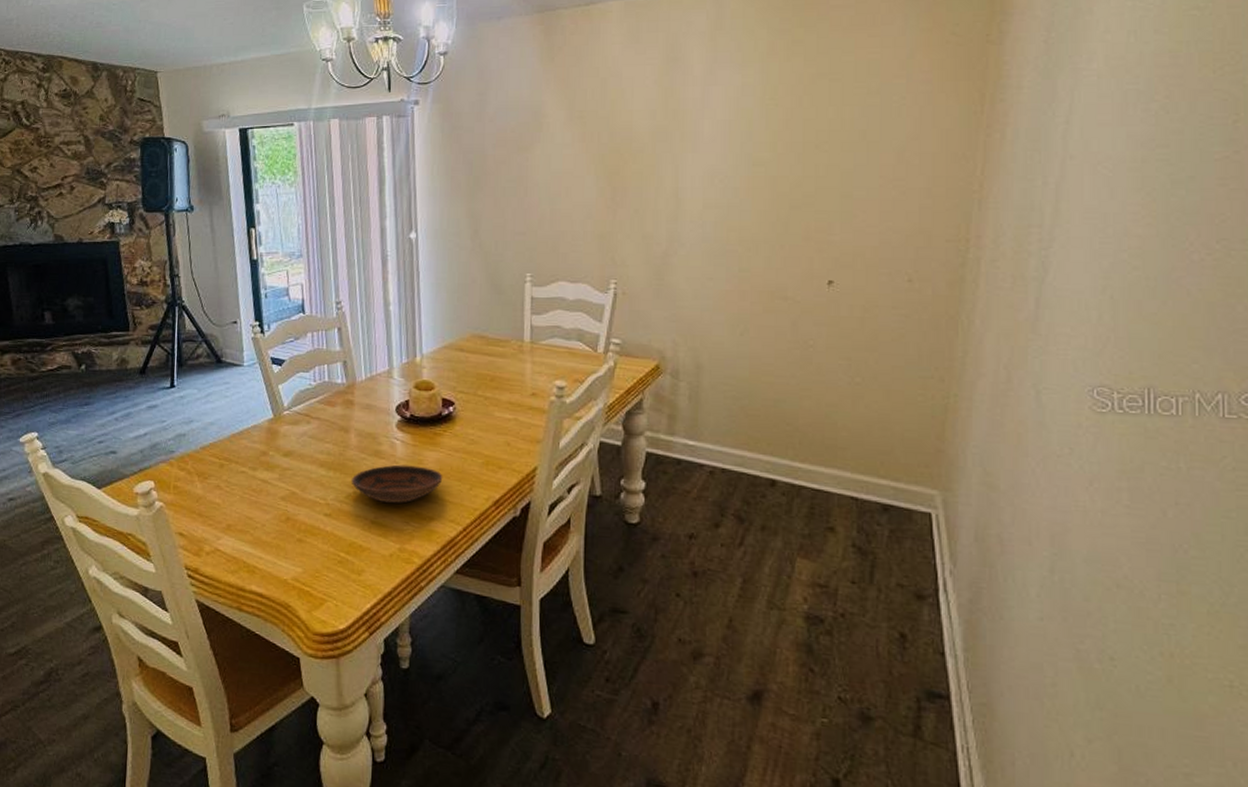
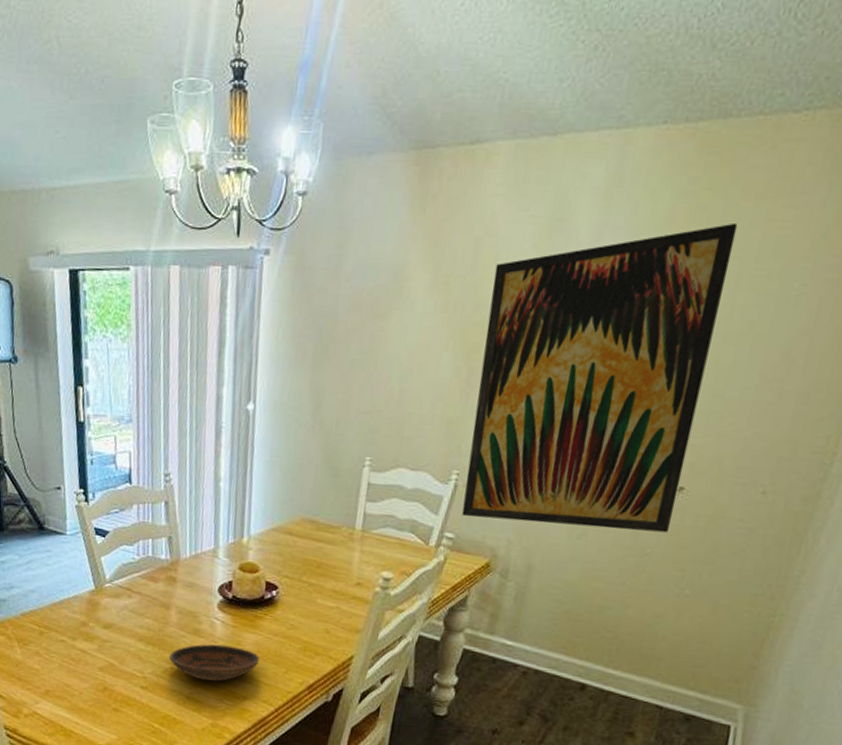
wall art: none [623,51,832,325] -> present [461,222,738,533]

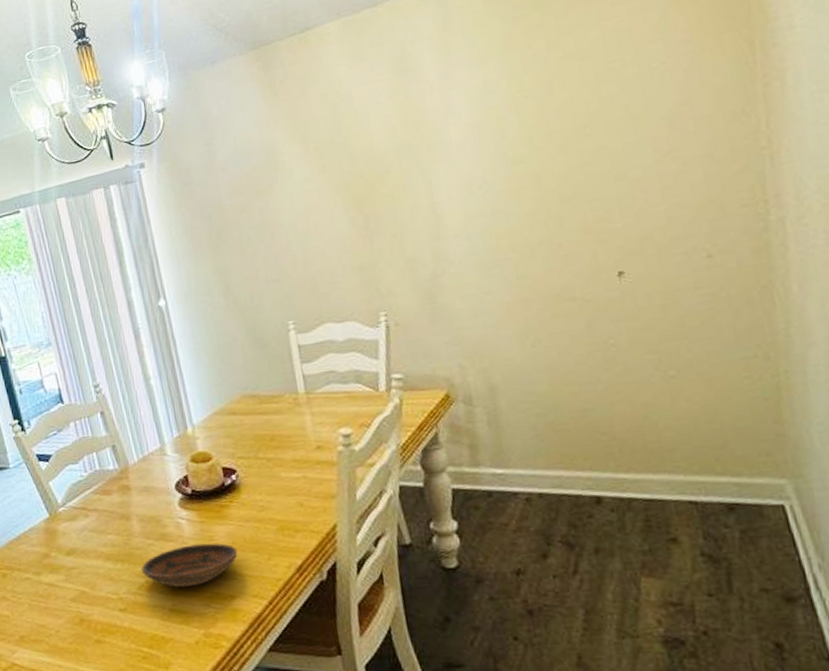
wall art: present [461,222,738,533] -> none [358,29,626,354]

